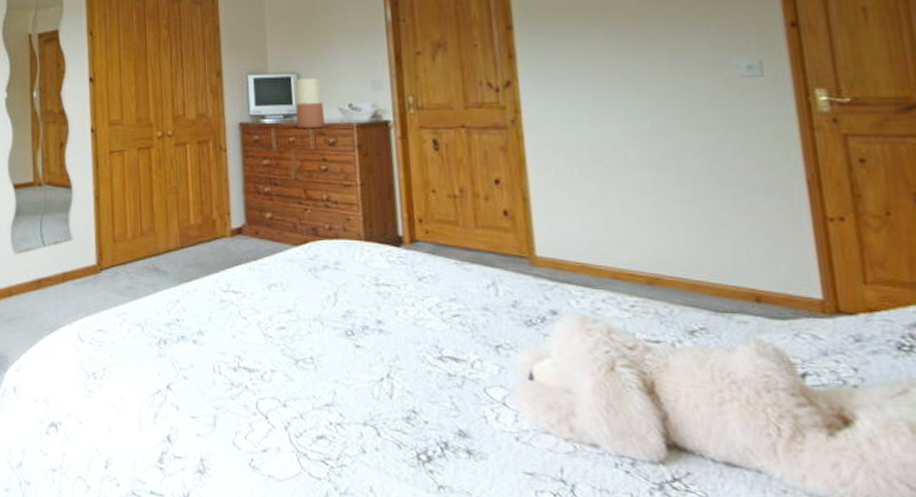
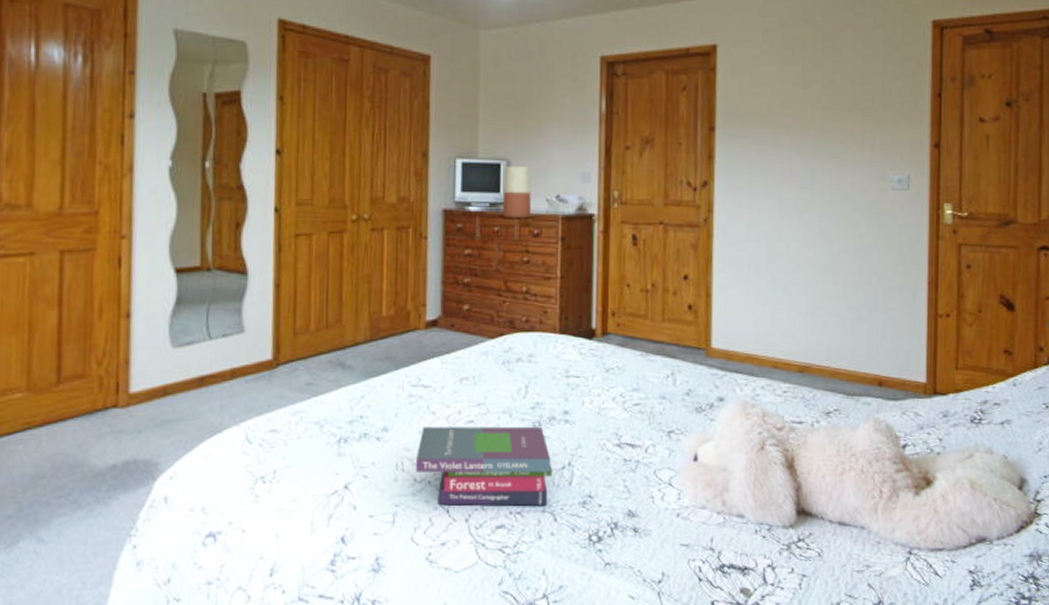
books: none [232,332,371,420] -> present [416,426,553,507]

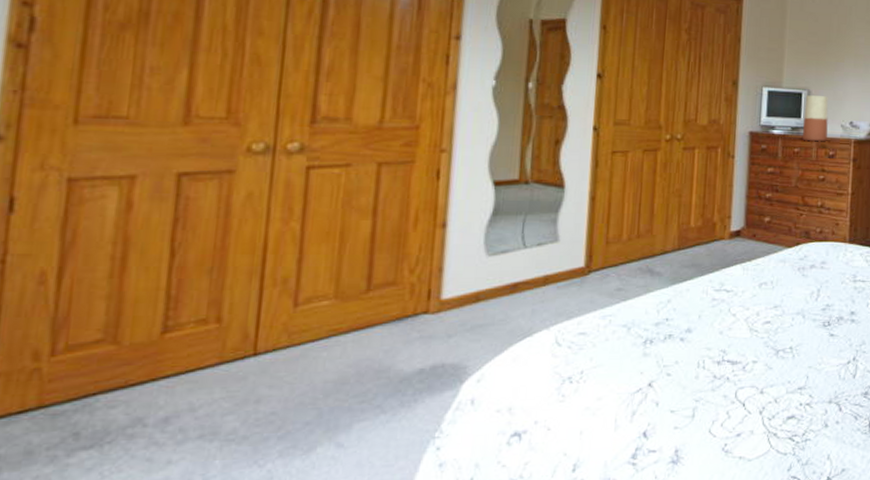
books: present [416,426,553,507] -> none [716,326,839,400]

